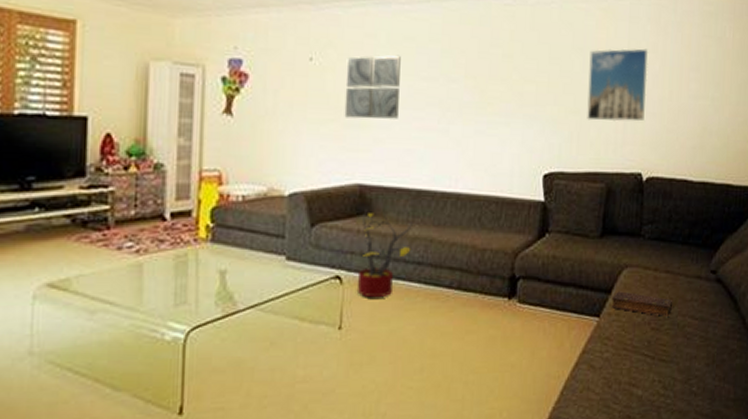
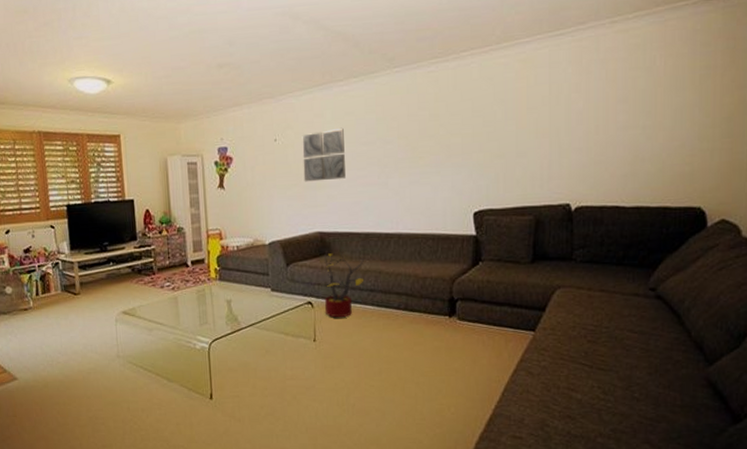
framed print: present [587,48,649,122] -> none [511,90,571,162]
diary: present [611,291,673,316] -> none [546,309,610,330]

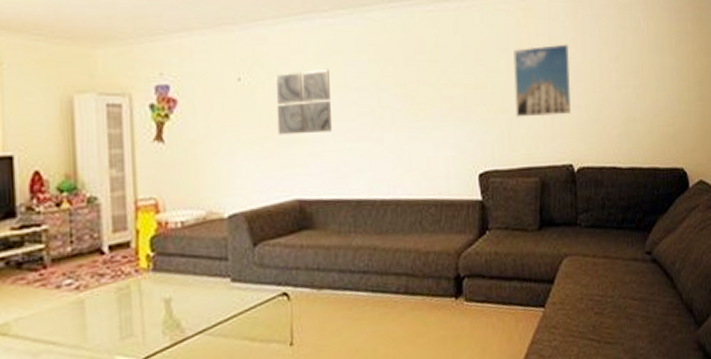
decorative plant: present [324,251,365,318] -> none [305,224,356,311]
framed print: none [511,90,571,162] -> present [513,44,571,117]

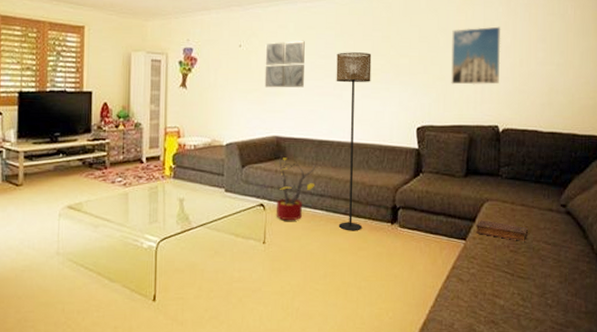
decorative plant: none [305,224,356,311] -> present [277,155,316,221]
floor lamp: none [372,82,419,314] -> present [336,52,372,231]
diary: none [554,280,614,301] -> present [475,220,529,241]

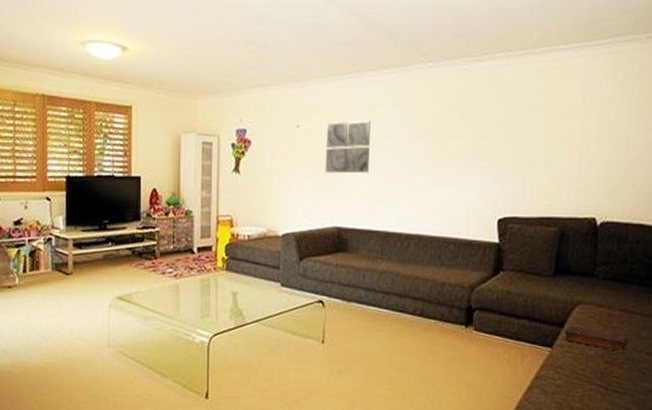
decorative plant: present [277,155,316,221] -> none [337,248,381,320]
floor lamp: present [336,52,372,231] -> none [405,133,447,333]
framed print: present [451,26,501,85] -> none [540,101,604,171]

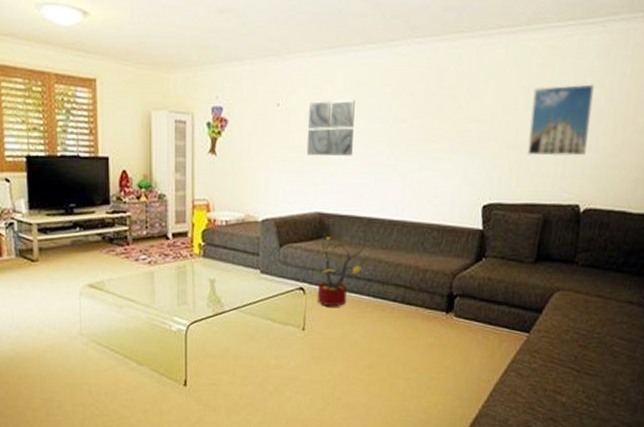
decorative plant: none [337,248,381,320] -> present [318,234,364,307]
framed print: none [540,101,604,171] -> present [527,84,595,156]
diary: present [563,325,628,351] -> none [541,311,603,336]

